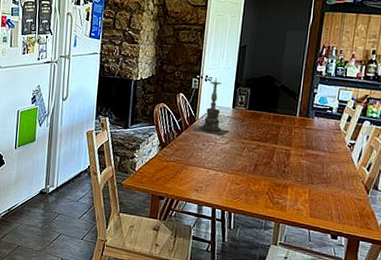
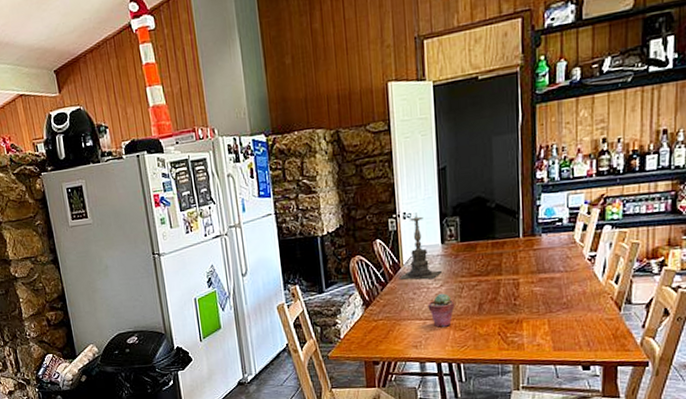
potted succulent: none [212,149,236,179] -> present [427,293,455,328]

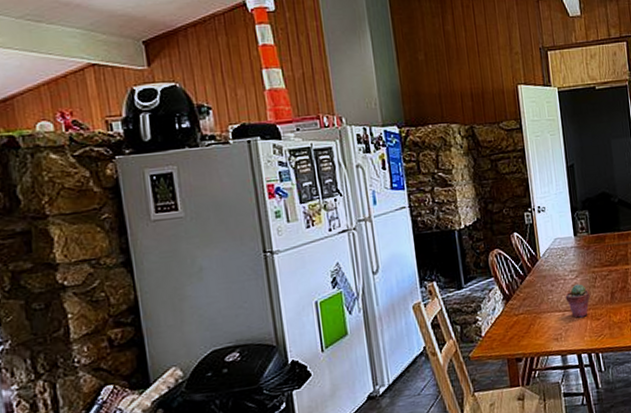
candle holder: present [398,212,441,280] -> none [536,206,576,272]

